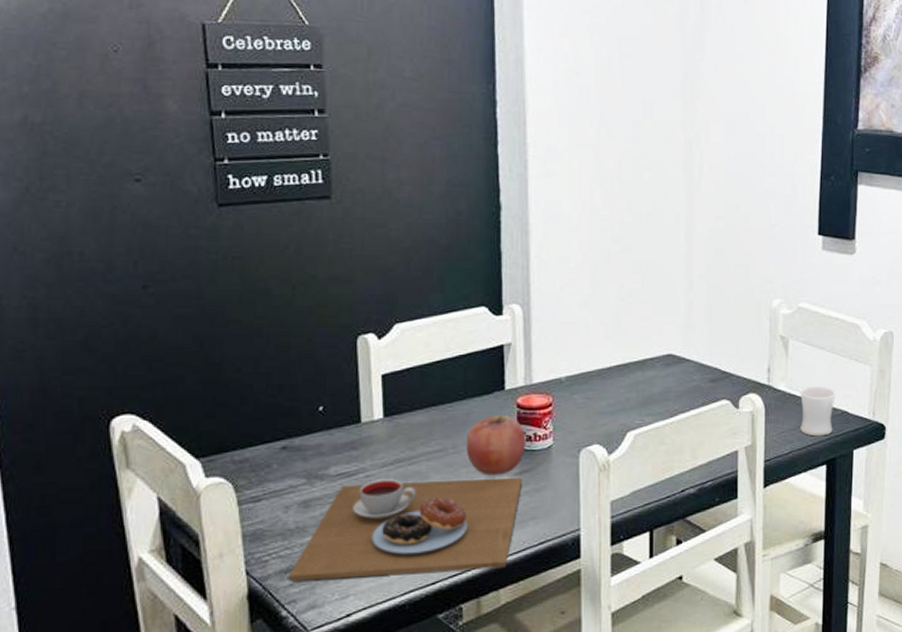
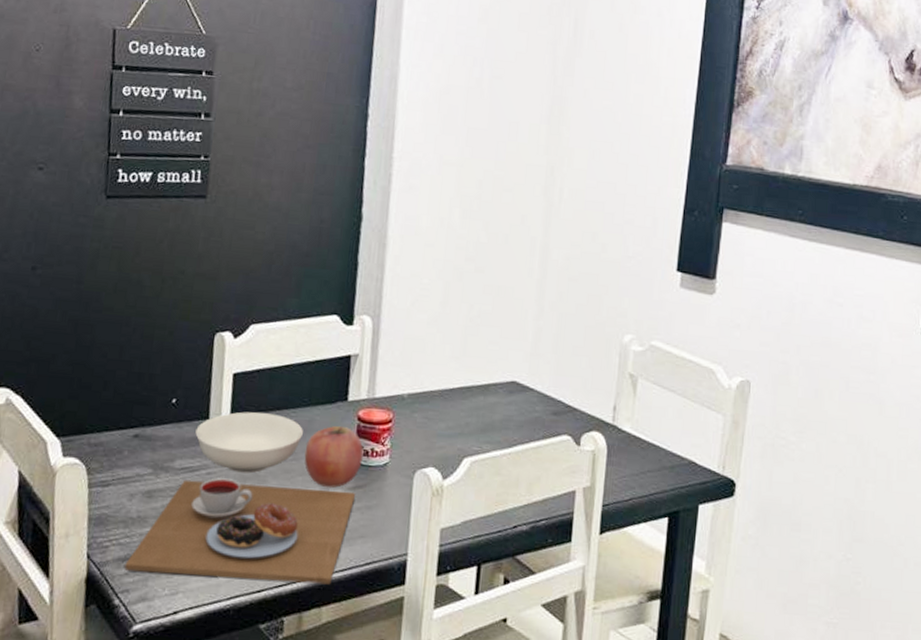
bowl: none [348,411,462,472] -> present [195,411,303,474]
mug: present [800,386,835,437] -> none [643,430,684,486]

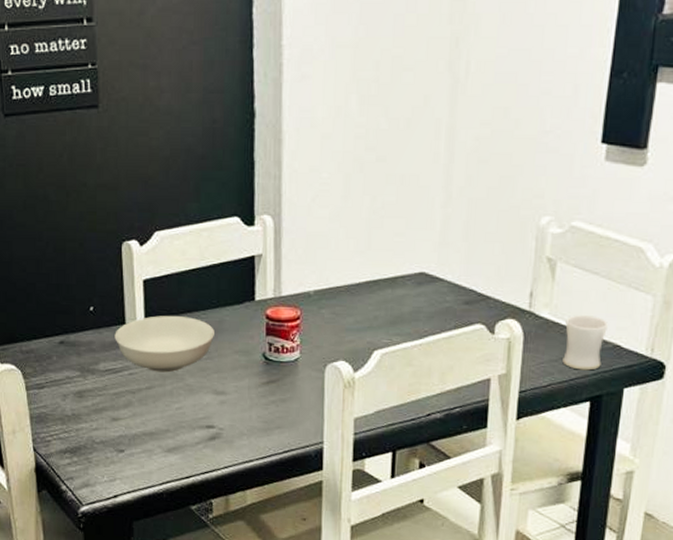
place setting: present [124,478,355,585] -> none [67,378,269,471]
fruit: present [304,426,364,488] -> none [218,325,274,383]
mug: none [643,430,684,486] -> present [562,315,608,371]

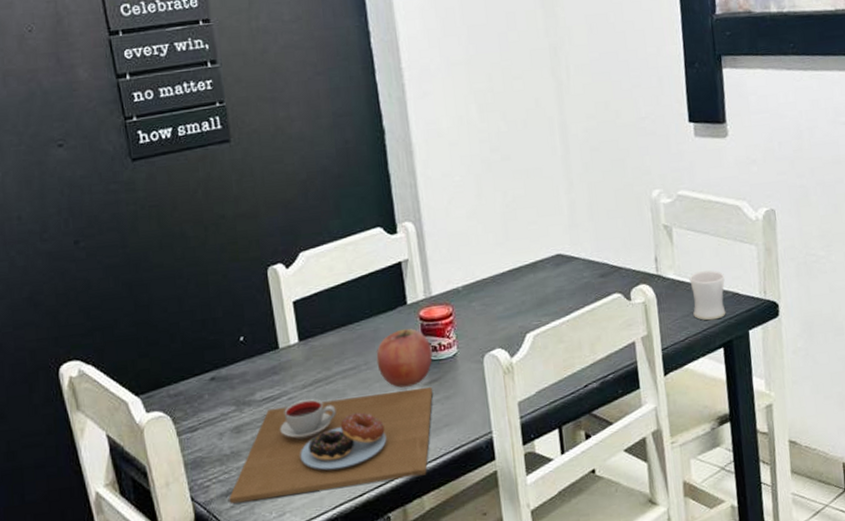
place setting: none [67,378,269,471] -> present [229,386,433,504]
bowl: present [114,316,214,373] -> none [268,330,371,392]
fruit: none [218,325,274,383] -> present [376,329,433,388]

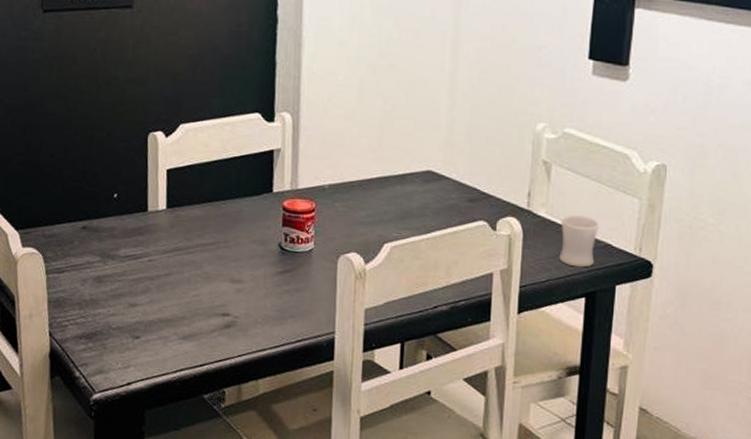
place setting: present [229,386,433,504] -> none [82,264,284,360]
fruit: present [376,329,433,388] -> none [235,216,290,272]

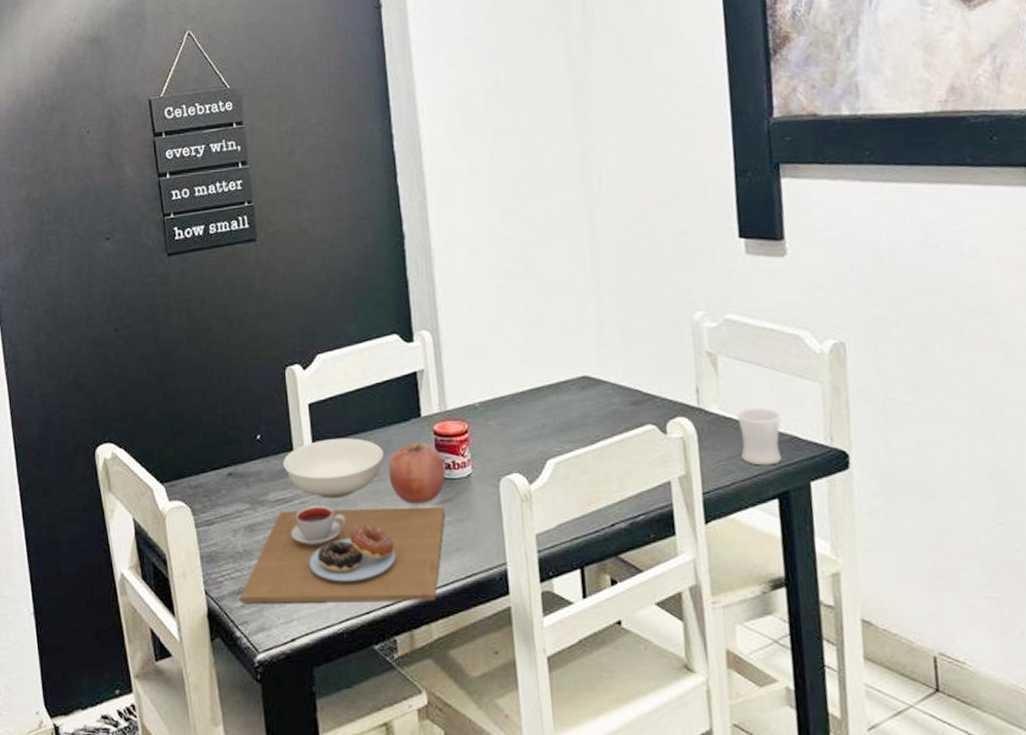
place setting: none [82,264,284,360] -> present [240,506,445,603]
bowl: none [136,204,233,260] -> present [283,438,383,499]
fruit: none [235,216,290,272] -> present [388,443,446,504]

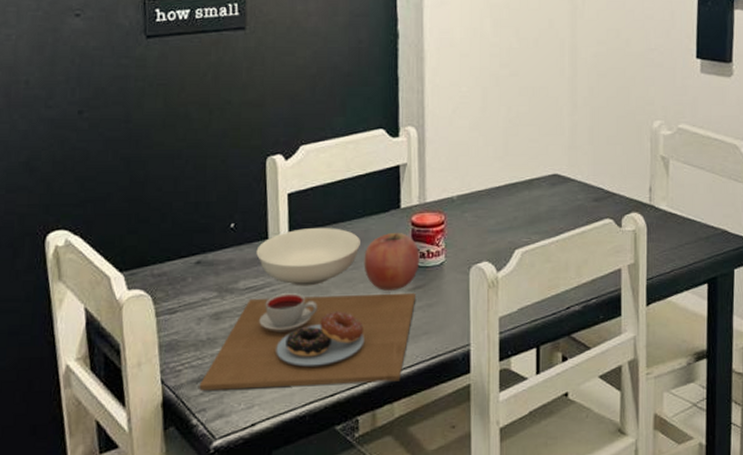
mug: present [737,408,782,466] -> none [681,206,716,255]

